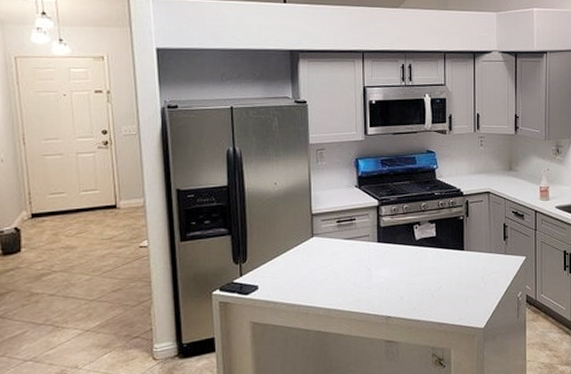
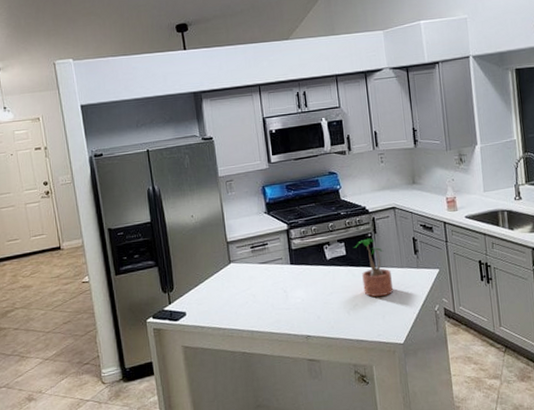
potted plant: none [443,221,480,280] -> present [352,238,394,297]

